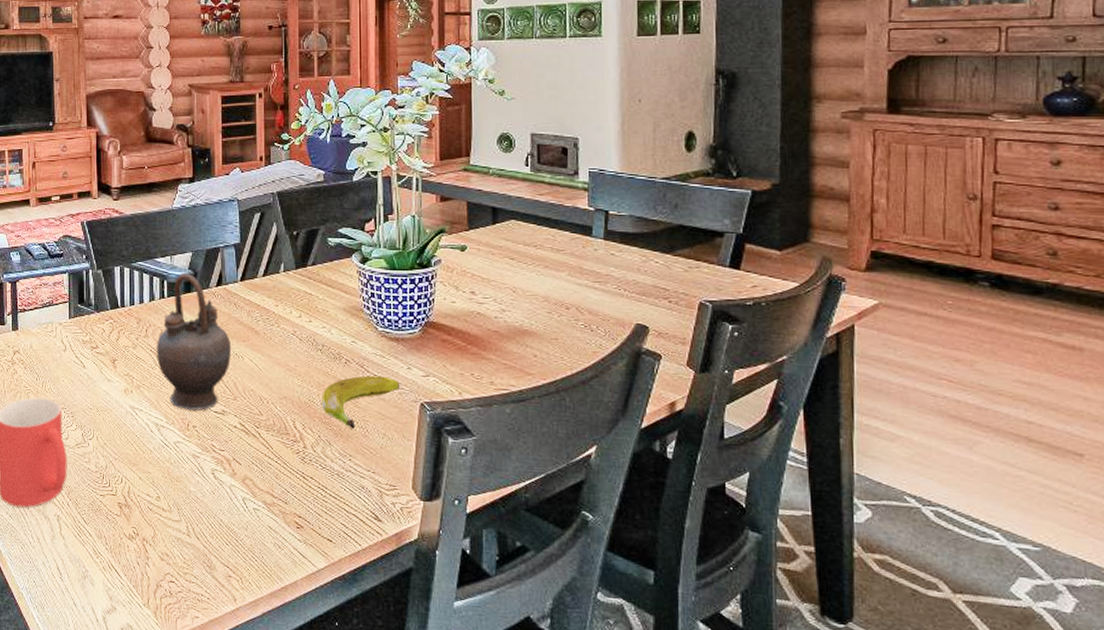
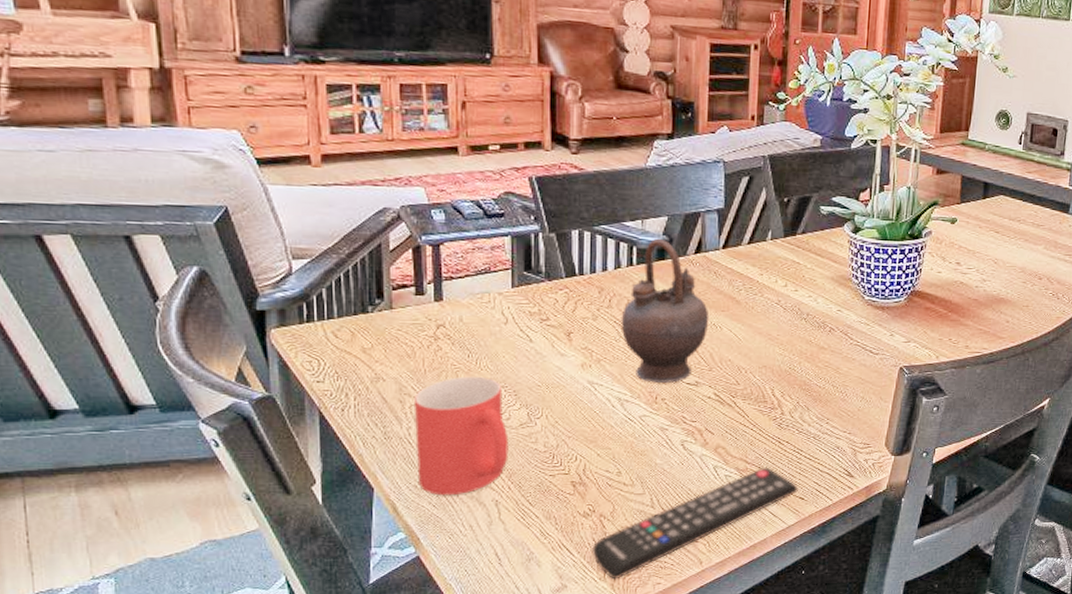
remote control: none [136,503,326,608] -> present [591,467,798,580]
banana: present [322,375,399,430] -> none [802,343,881,395]

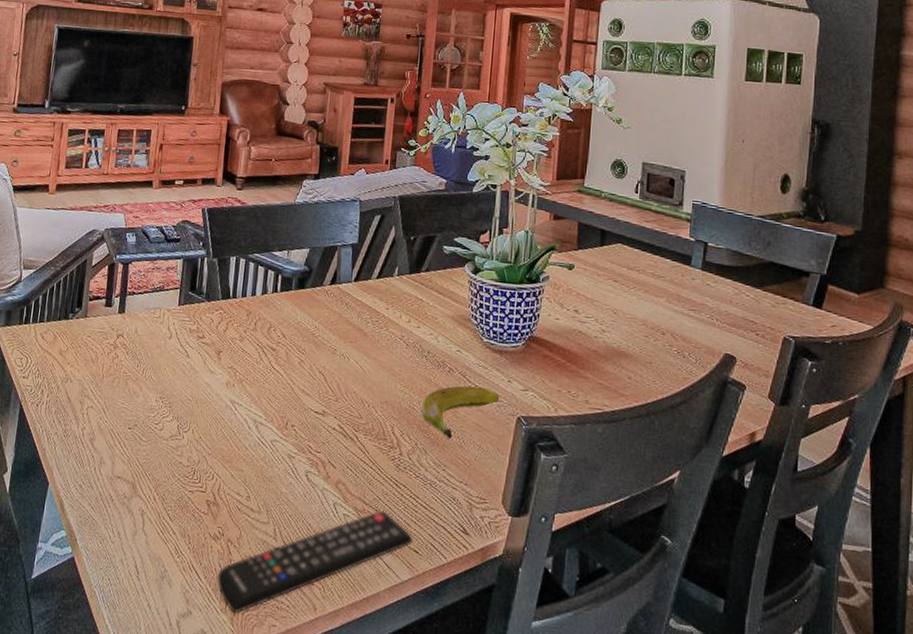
mug: present [413,376,509,496] -> none [84,384,160,500]
teapot: present [621,239,710,383] -> none [262,269,339,410]
banana: none [802,343,881,395] -> present [421,385,499,440]

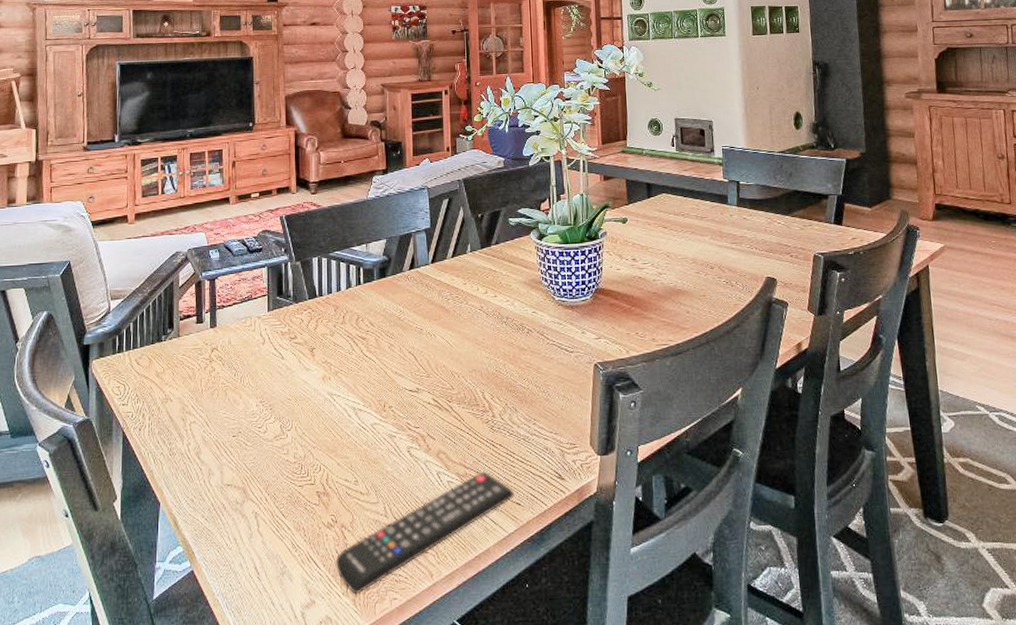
banana: present [421,385,499,440] -> none [507,342,575,395]

